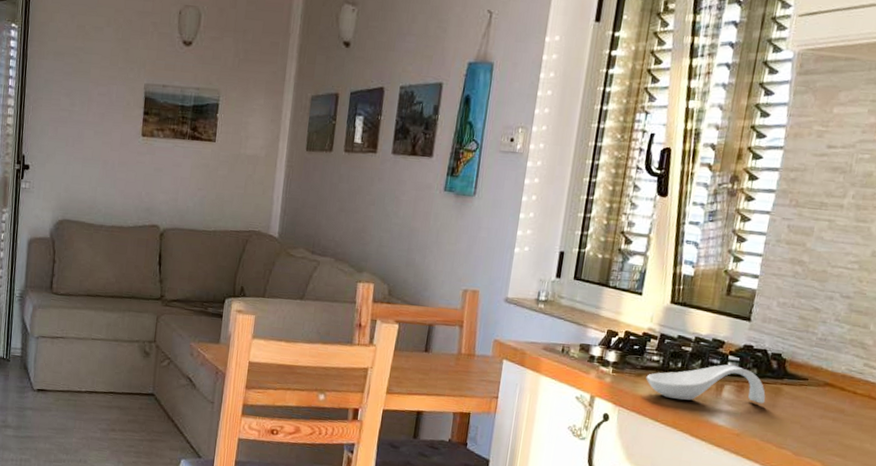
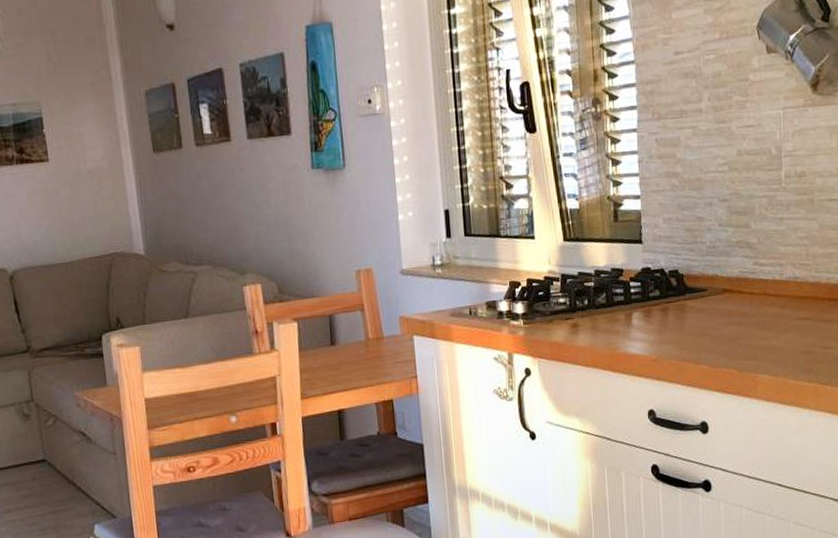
spoon rest: present [646,364,766,404] -> none [557,291,673,338]

